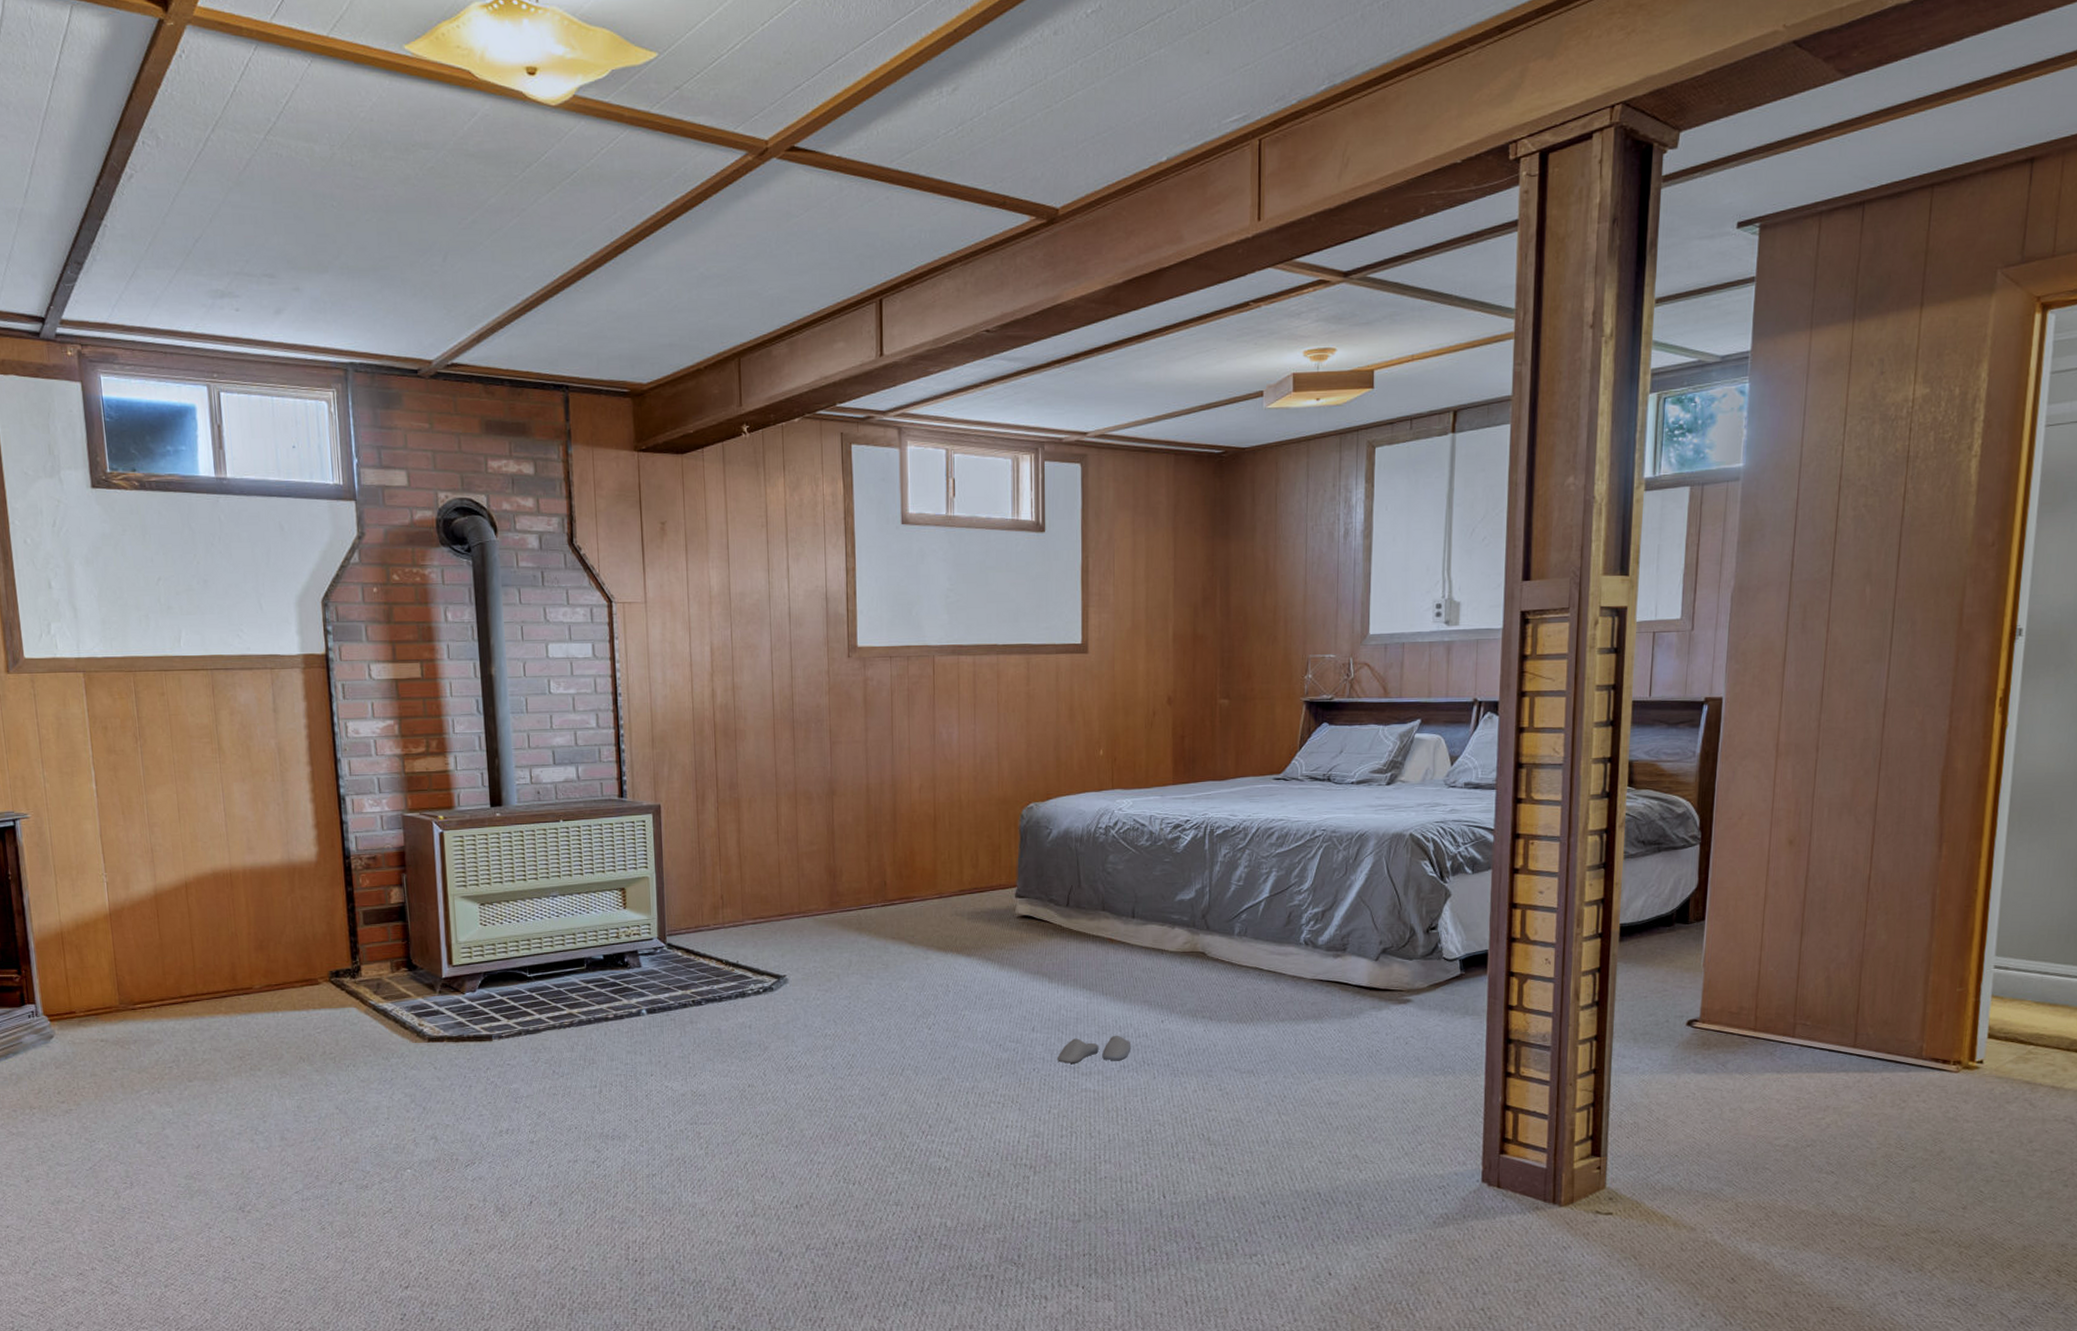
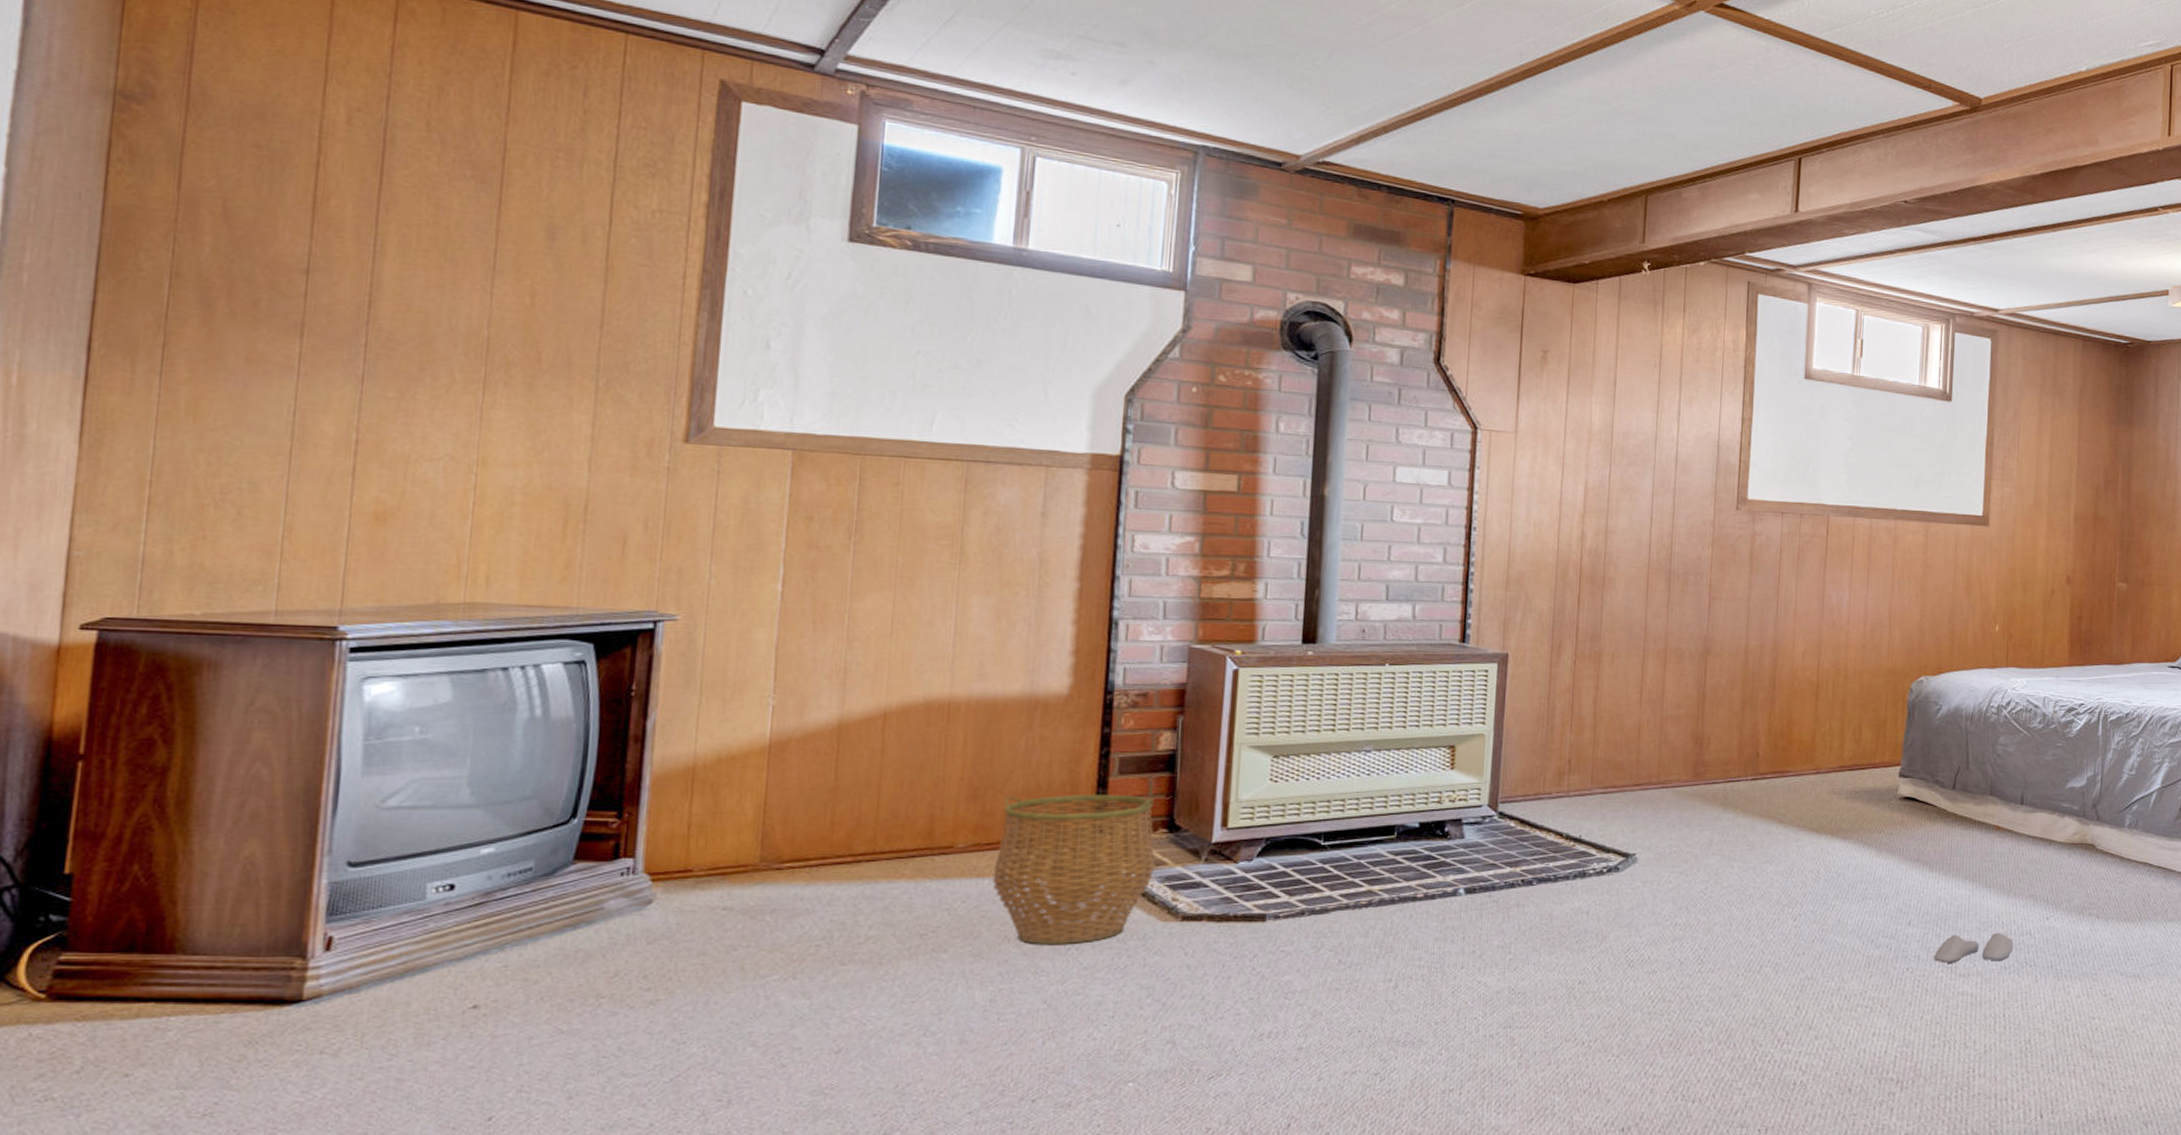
basket: none [283,941,402,1063] -> present [992,794,1156,945]

